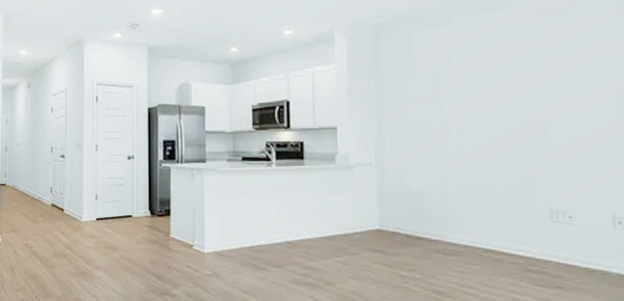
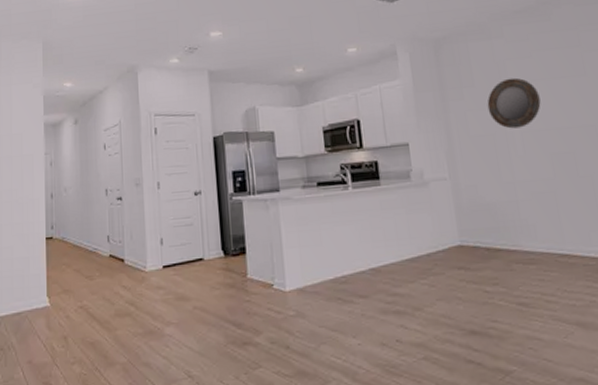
home mirror: none [425,68,485,120] -> present [487,77,541,129]

